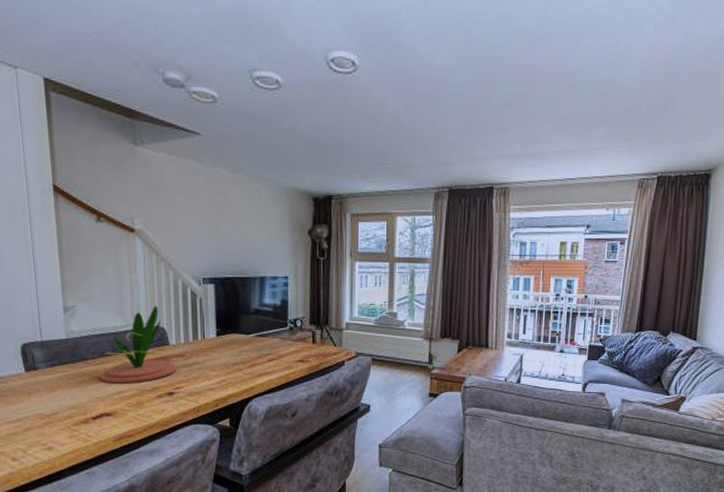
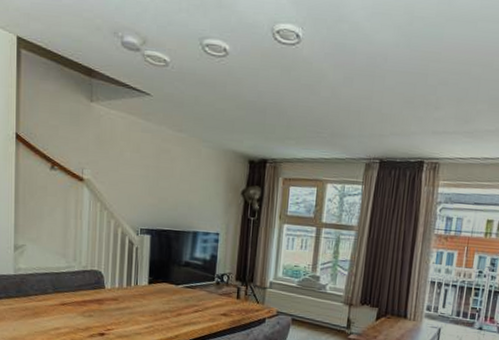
plant: present [99,305,177,384] -> none [40,250,109,322]

